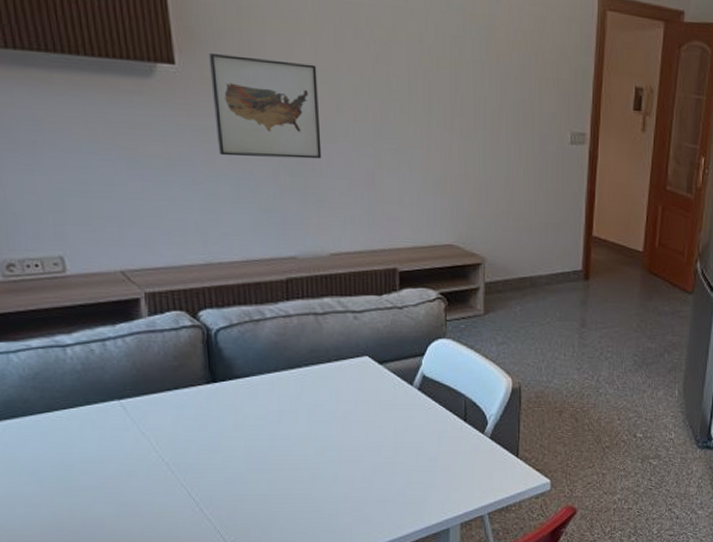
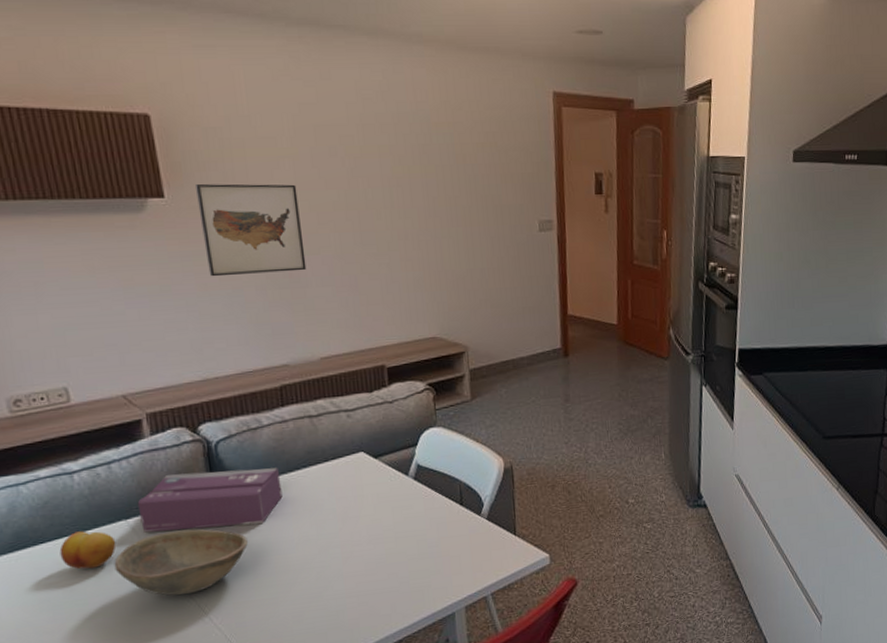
fruit: none [49,407,108,445] -> present [59,531,116,570]
bowl: none [105,417,244,482] -> present [114,529,249,596]
tissue box: none [131,359,282,418] -> present [137,468,283,533]

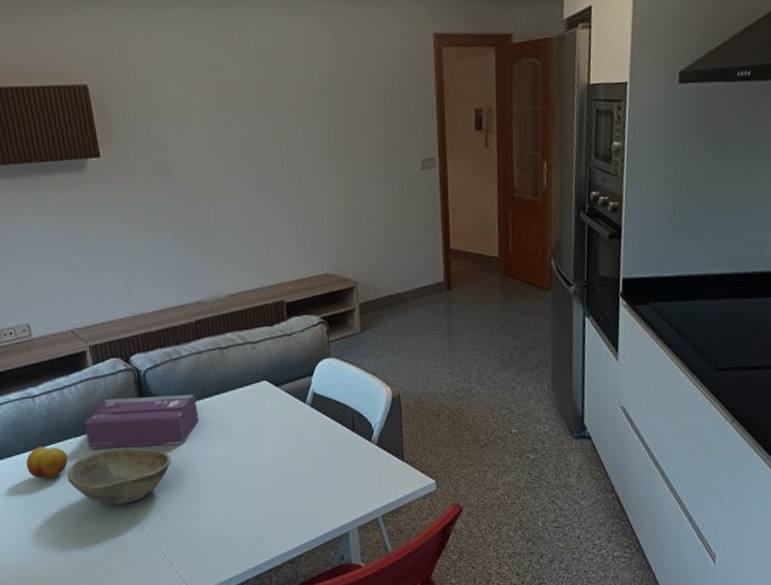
wall art: present [196,183,307,277] -> none [125,138,216,225]

